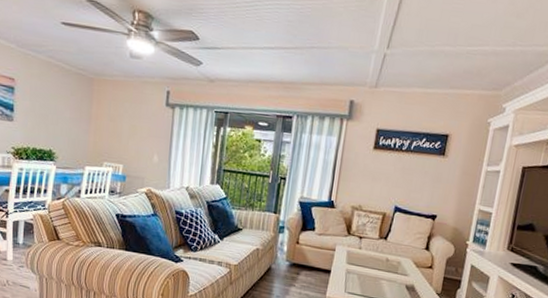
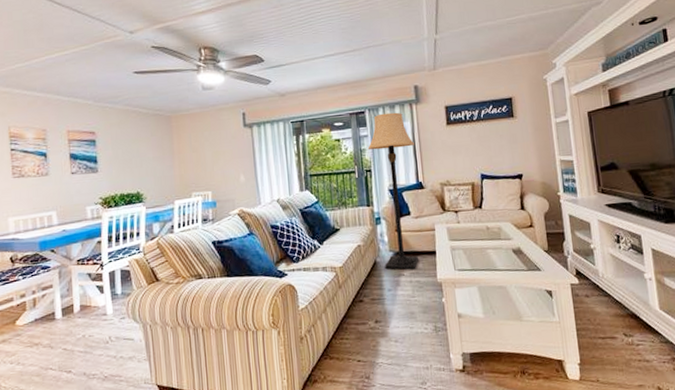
lamp: none [278,122,337,283] -> present [367,112,418,270]

